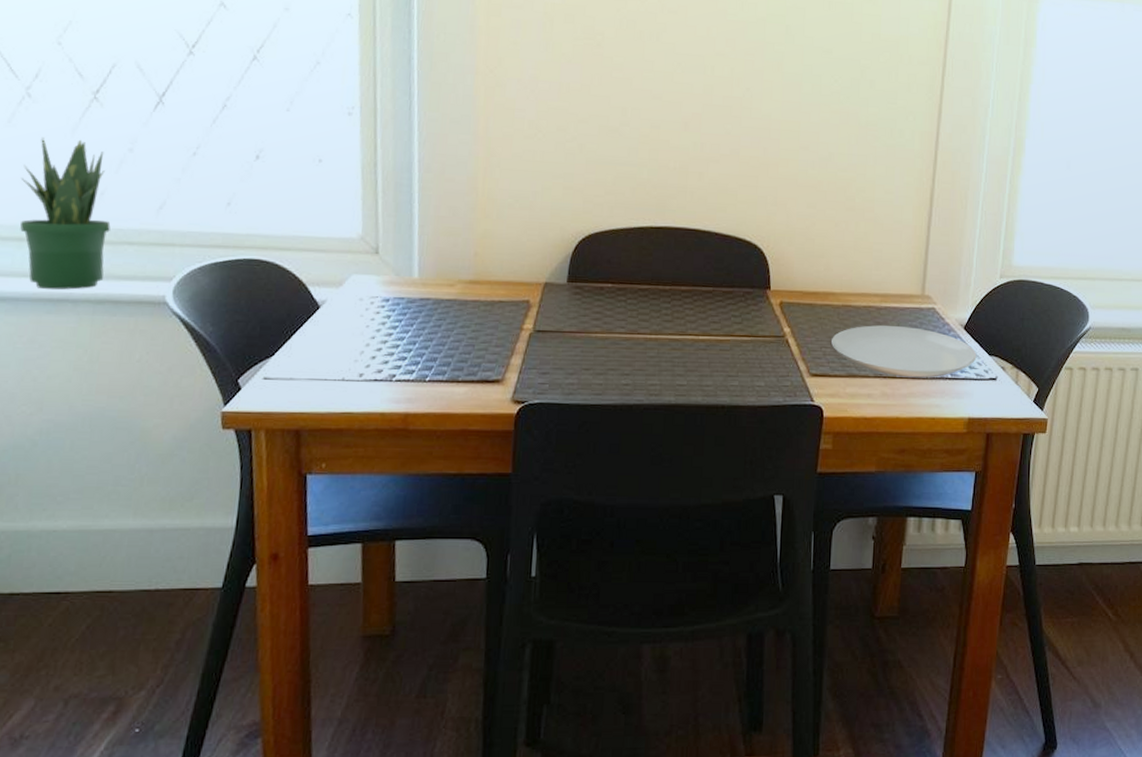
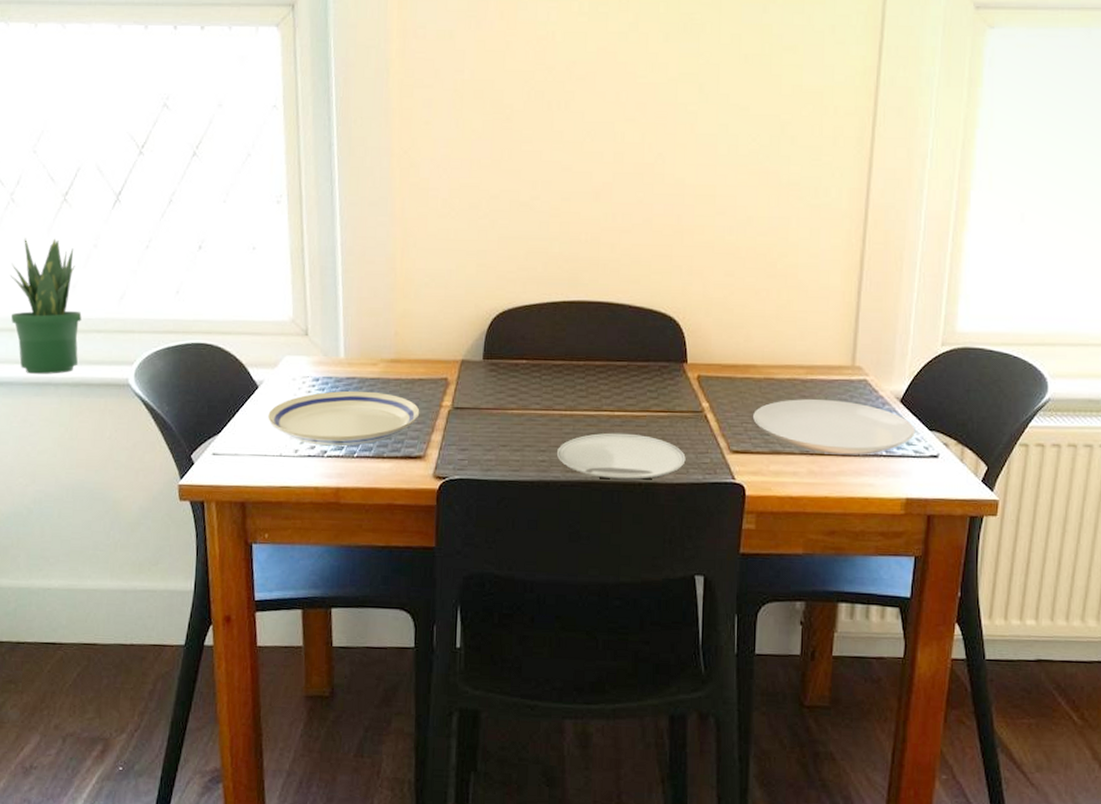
plate: none [330,312,499,370] -> present [268,390,420,447]
plate: none [640,356,768,403] -> present [556,433,686,481]

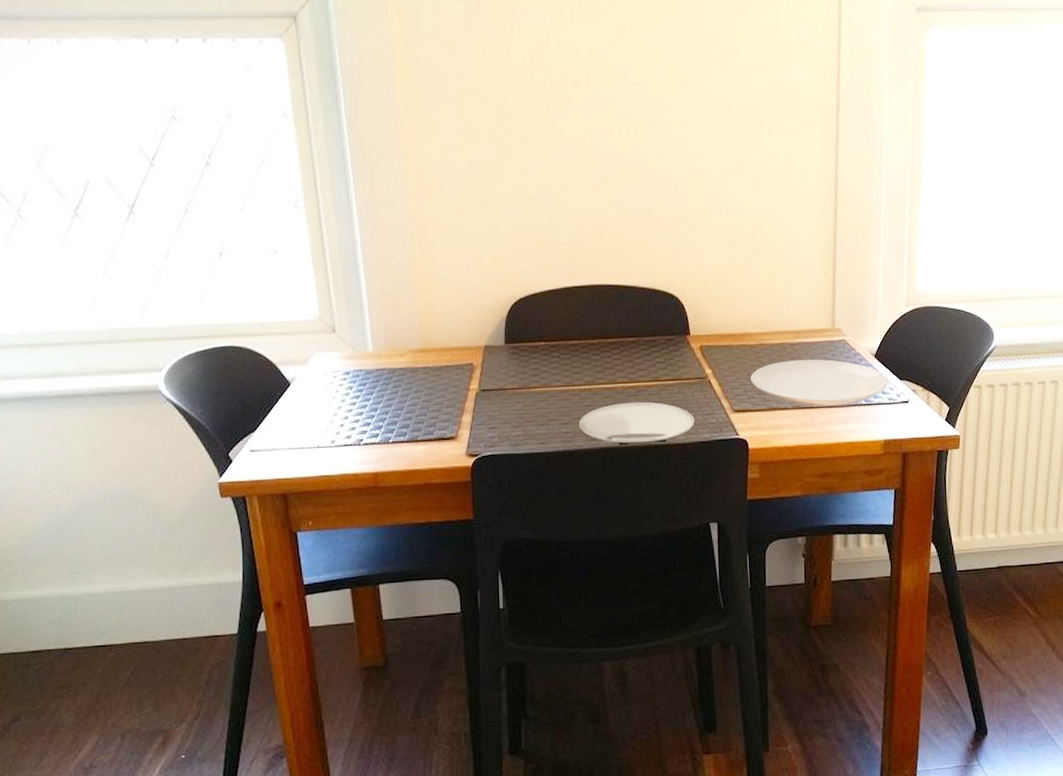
planter: present [10,238,82,375] -> none [24,252,105,388]
plate: present [268,390,420,447] -> none [302,380,449,435]

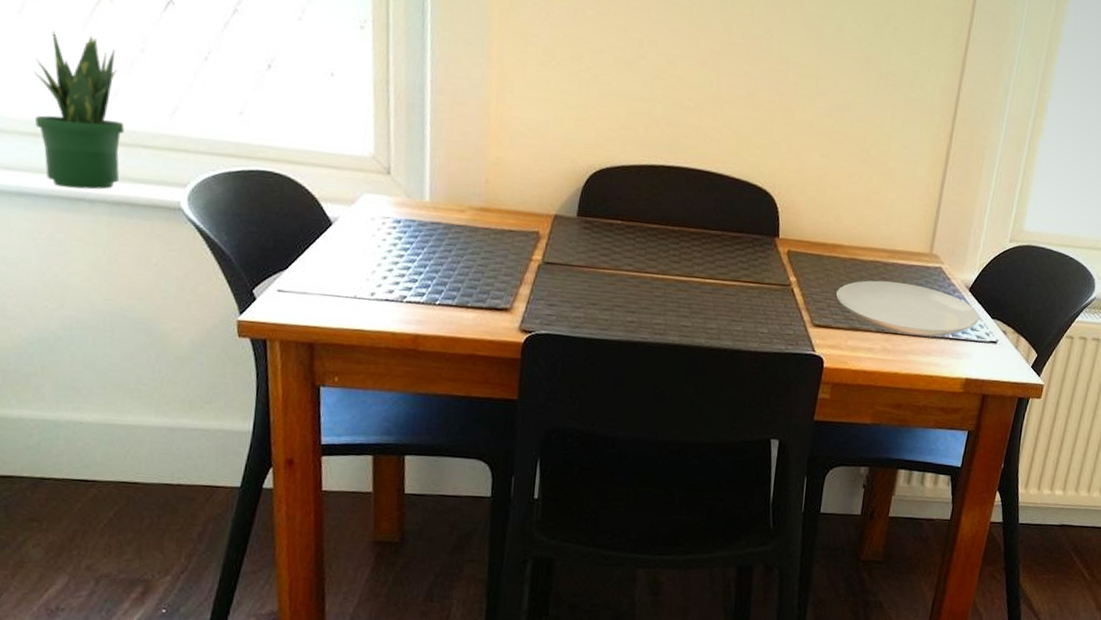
planter: none [24,252,105,388] -> present [33,32,125,190]
plate: present [578,402,695,445] -> none [645,299,771,347]

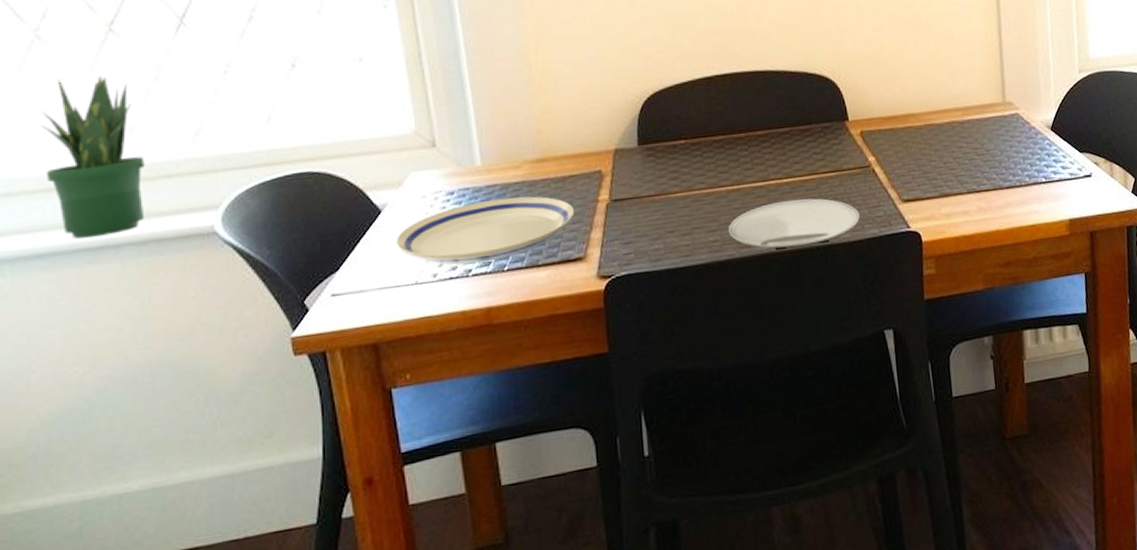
plate: none [342,235,509,294] -> present [396,196,575,265]
plate: none [645,299,771,347] -> present [728,198,860,249]
plate: present [836,280,980,337] -> none [918,136,1068,189]

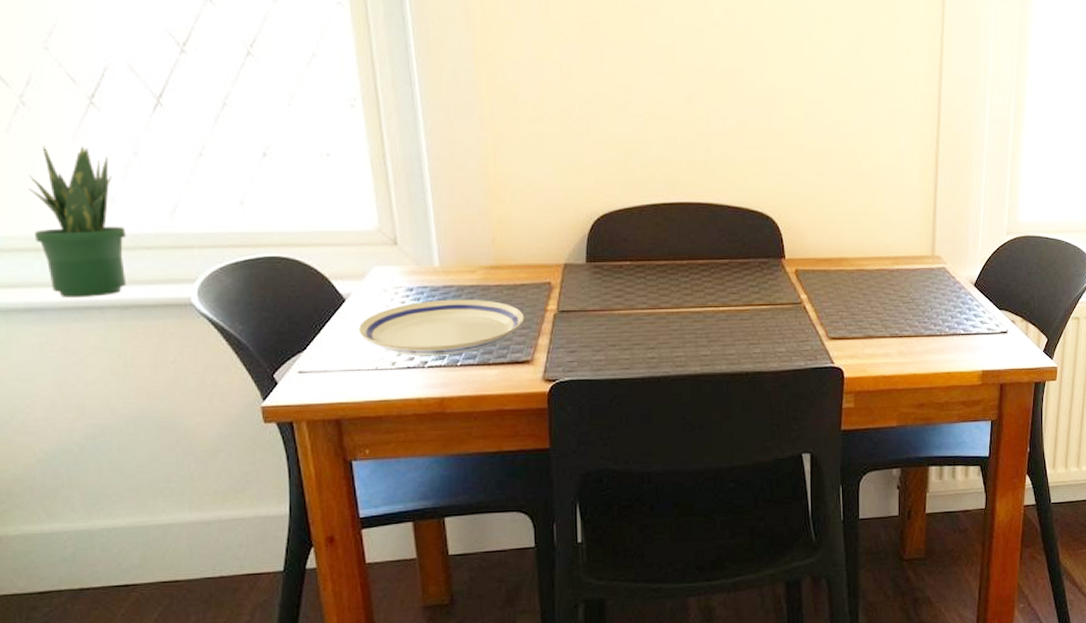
plate: present [728,198,860,249] -> none [665,327,788,371]

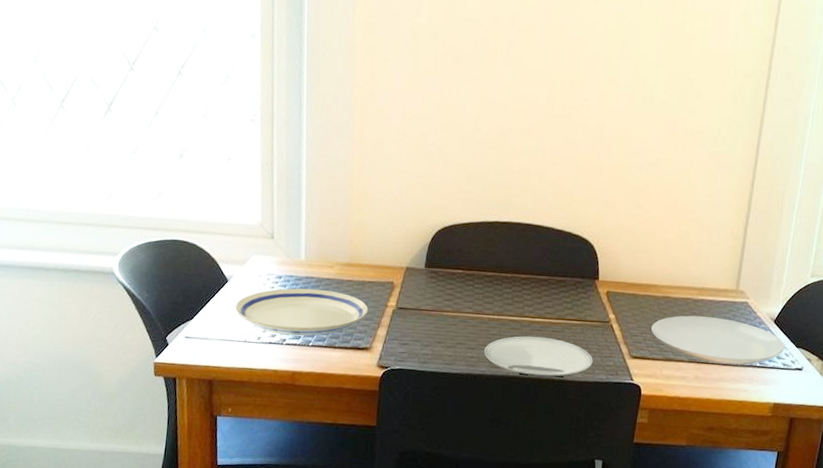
planter: present [28,146,127,299] -> none [9,138,73,260]
plate: none [665,327,788,371] -> present [483,336,593,378]
plate: none [847,286,988,336] -> present [651,315,785,365]

